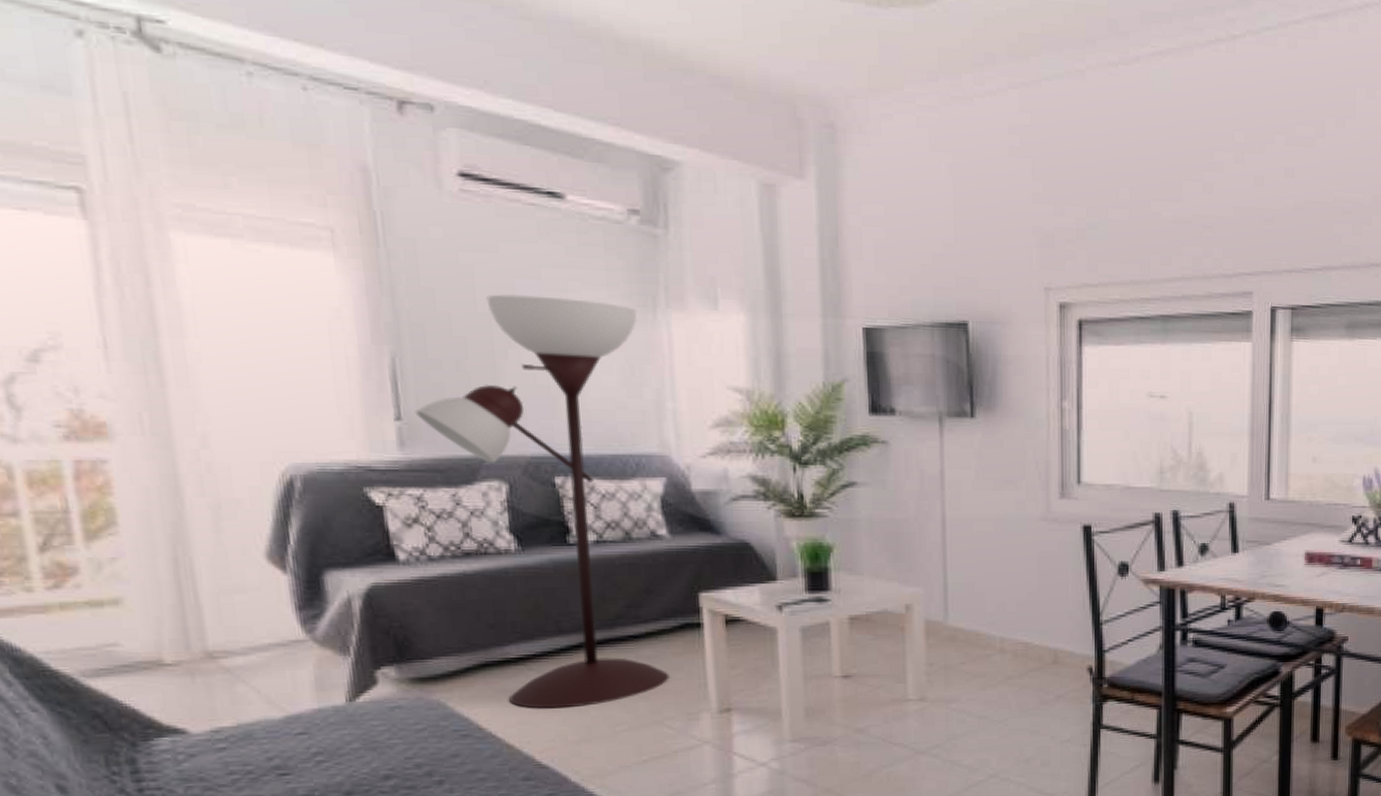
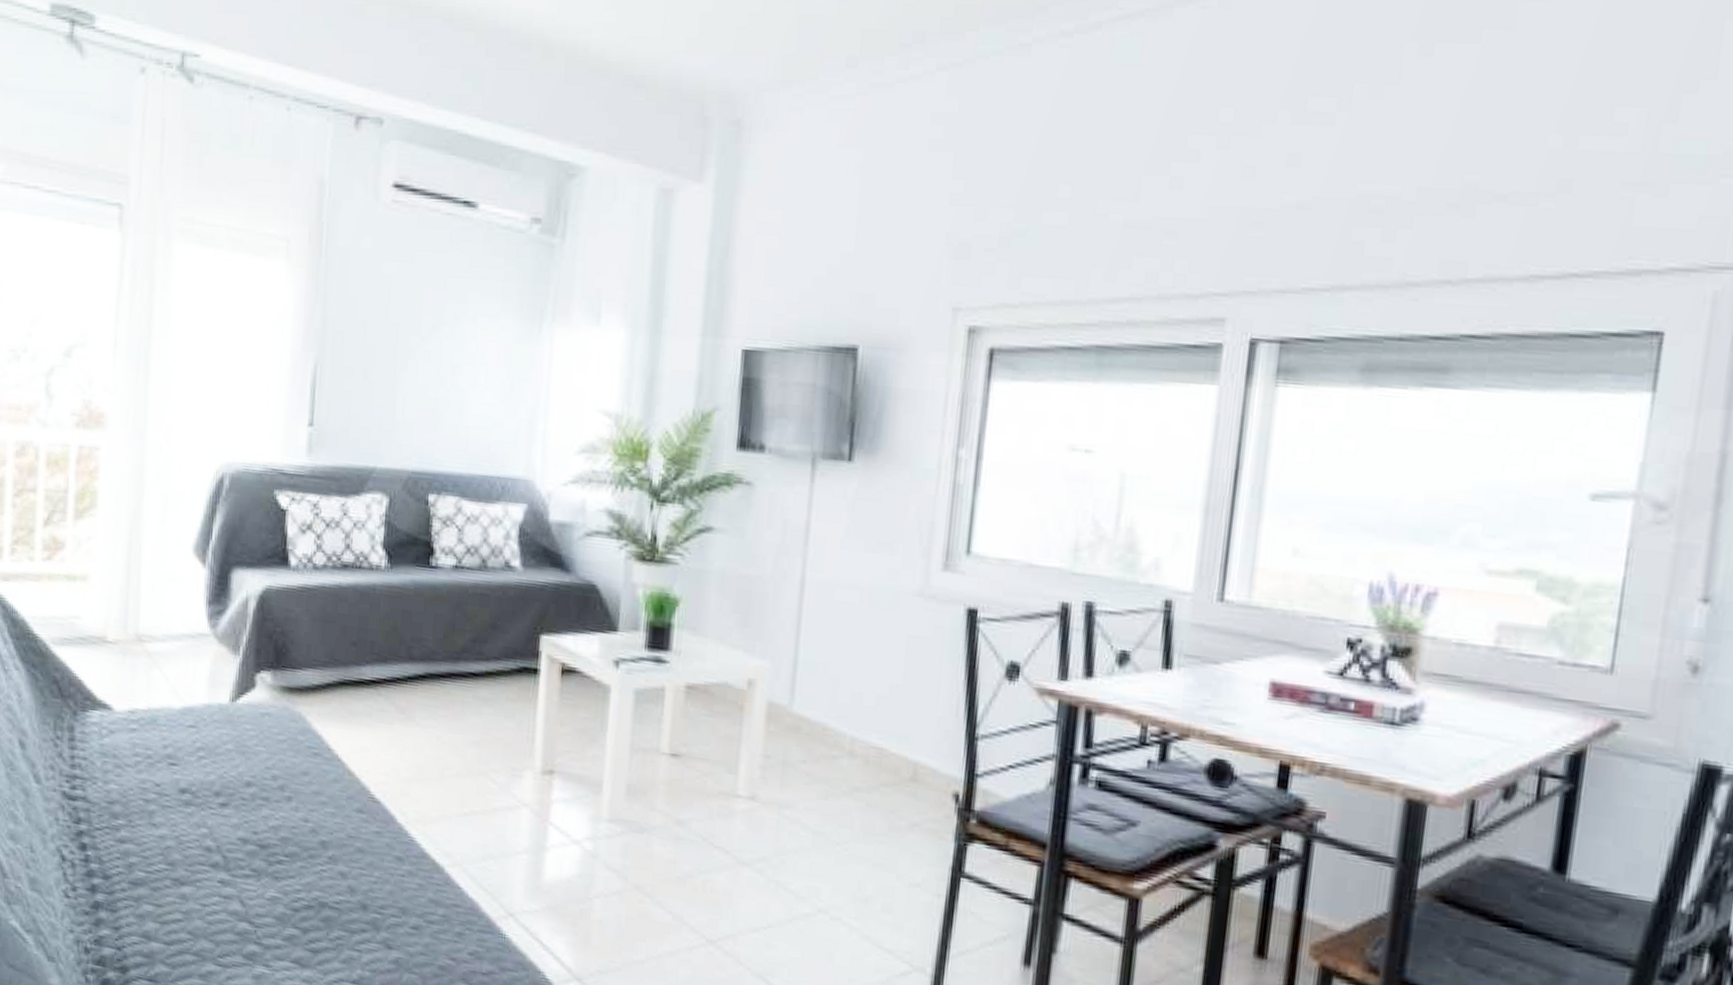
floor lamp: present [415,294,670,709] -> none [325,304,525,743]

